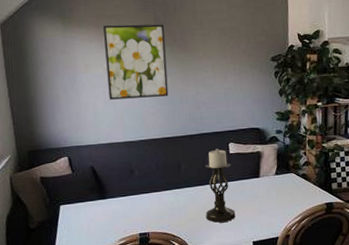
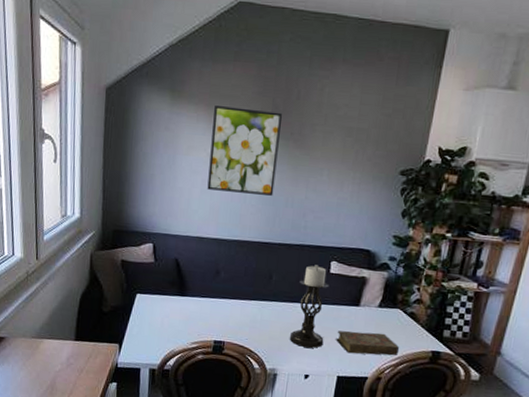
book: none [245,196,300,220] -> present [336,330,400,356]

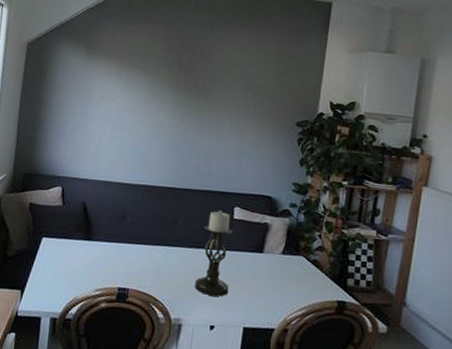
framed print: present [207,106,282,196] -> none [116,61,187,143]
book: present [336,330,400,356] -> none [241,278,305,306]

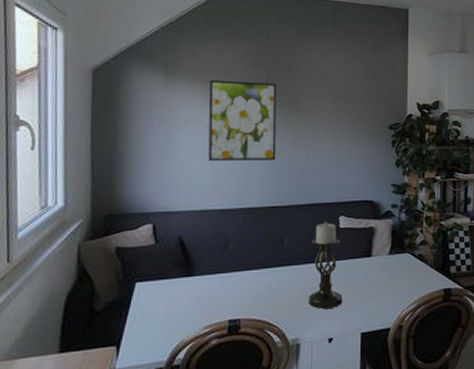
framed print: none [116,61,187,143] -> present [208,80,276,161]

